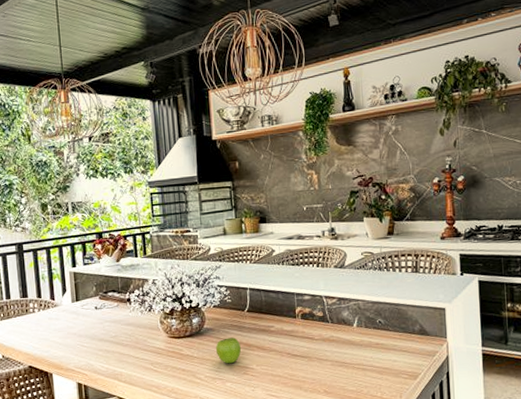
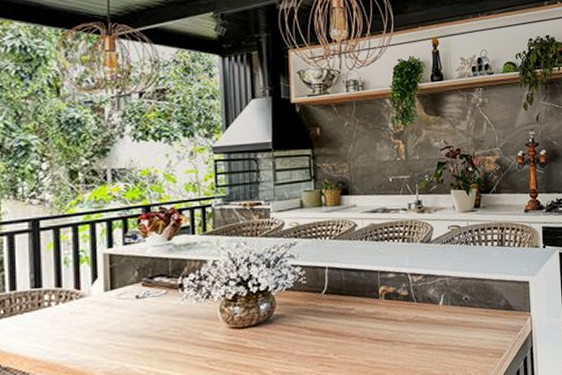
fruit: present [215,337,241,364] -> none [286,324,316,355]

